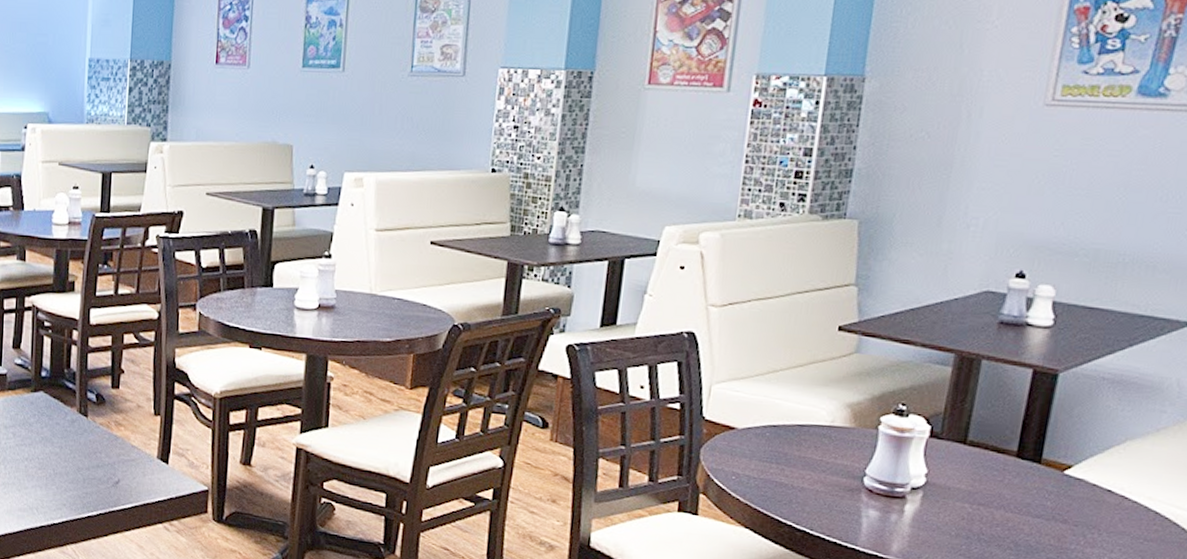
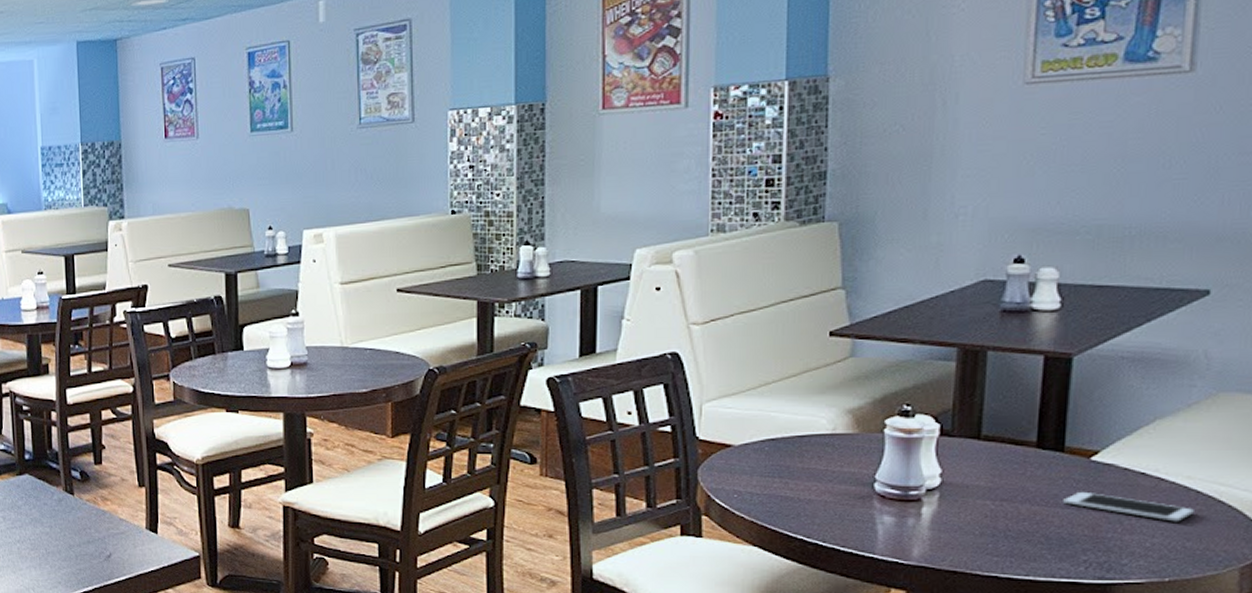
cell phone: none [1034,502,1151,540] -> present [1063,491,1194,522]

